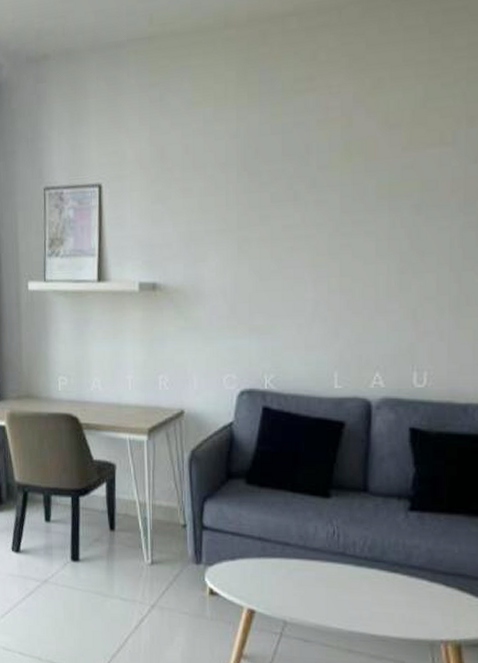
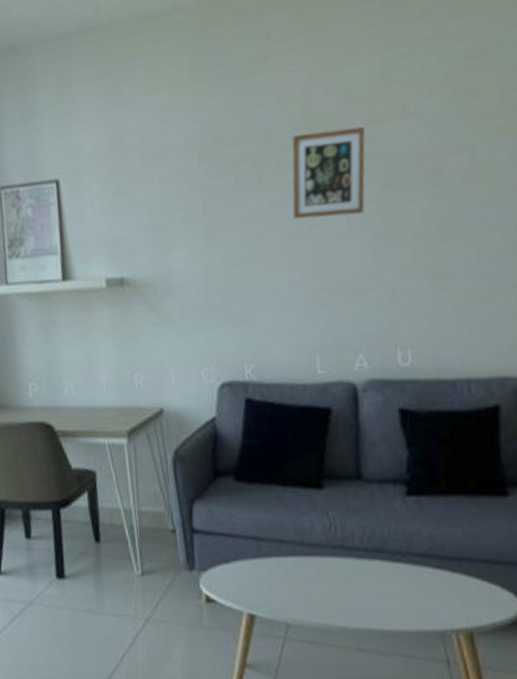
picture frame: none [324,151,401,239] -> present [292,126,365,219]

